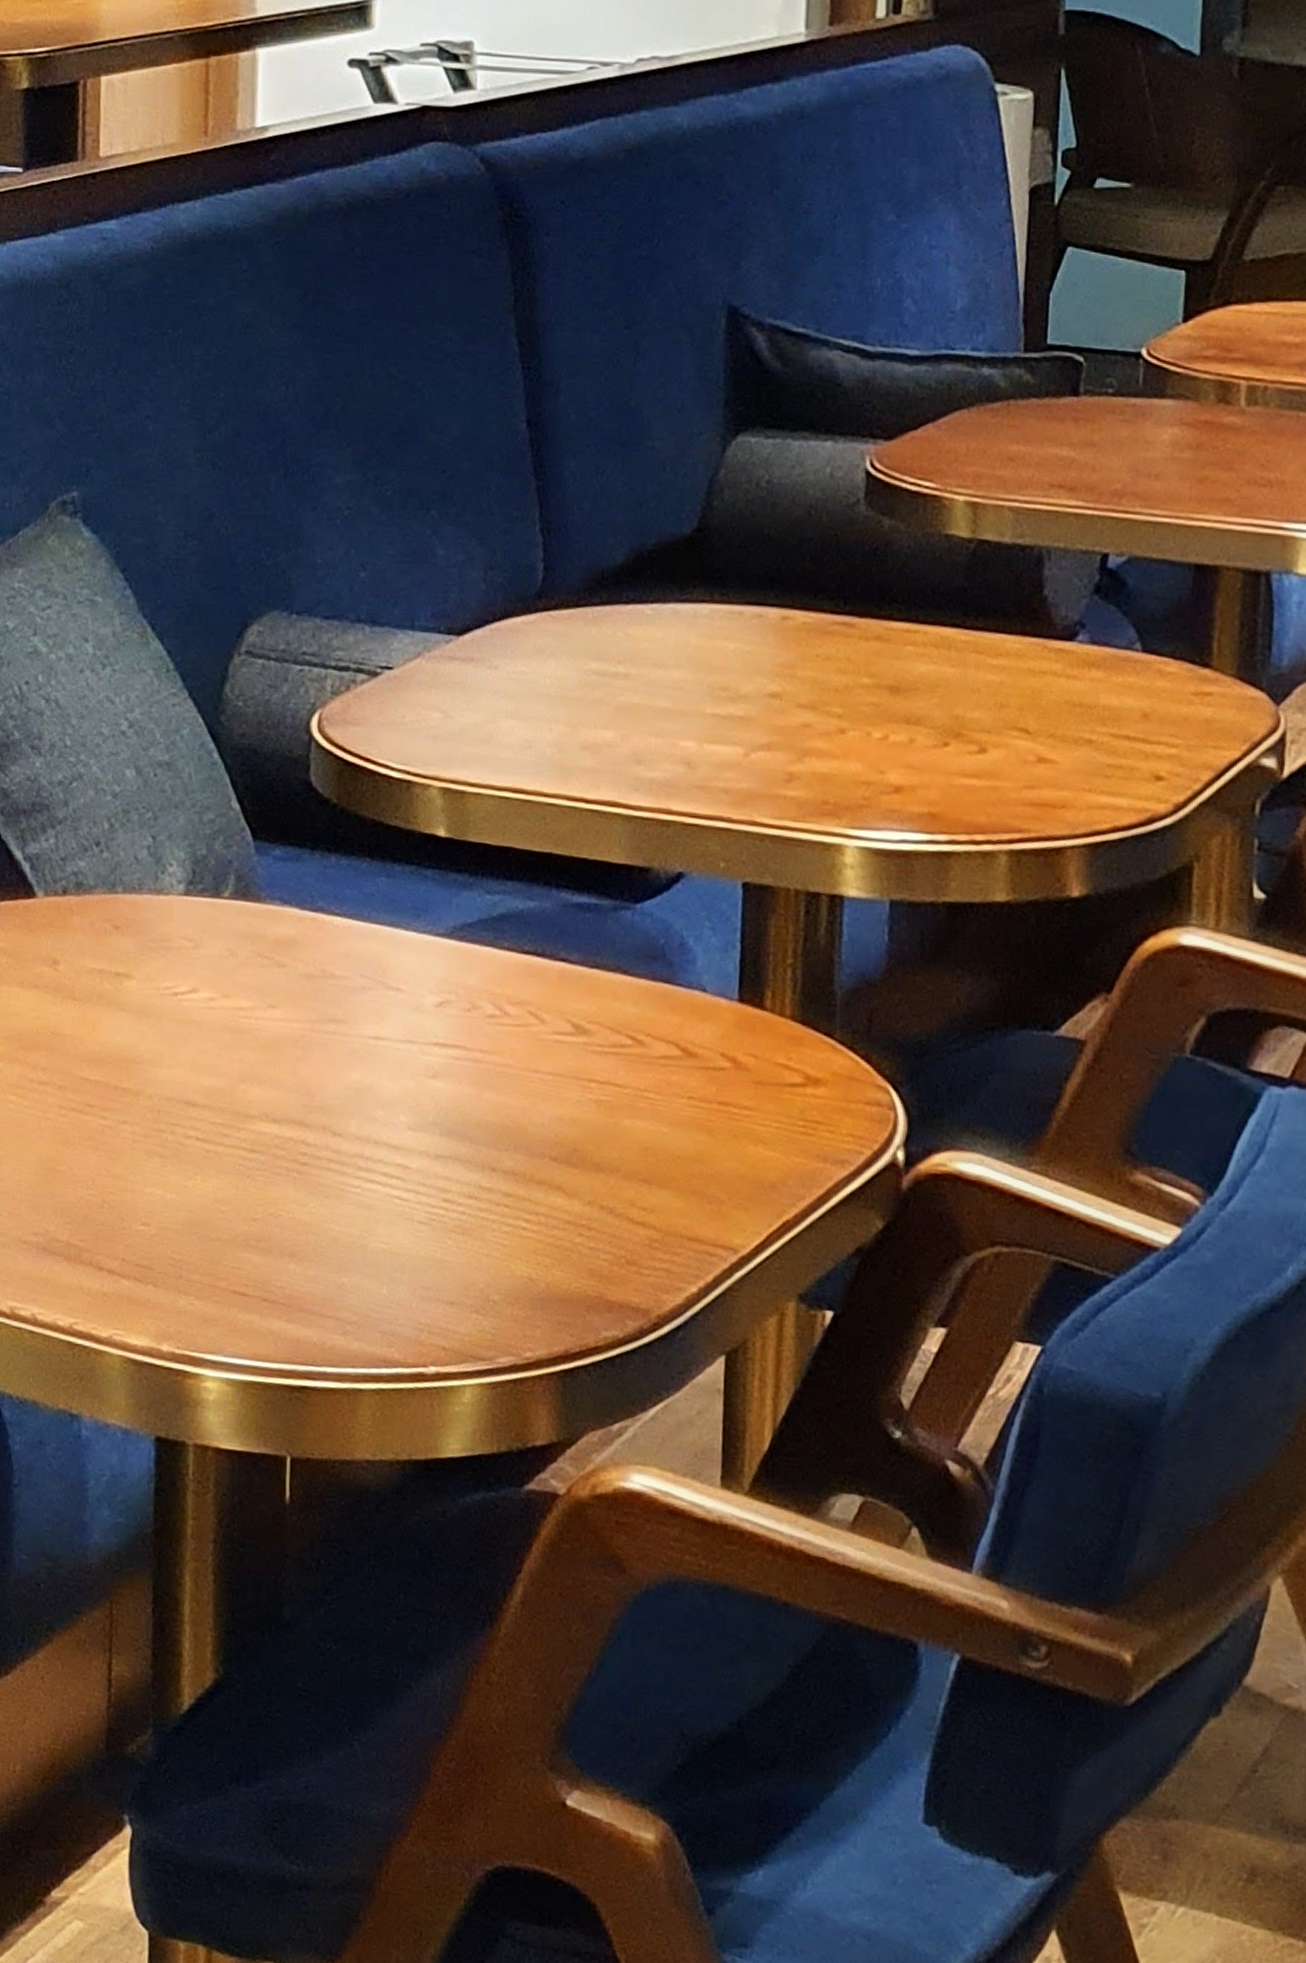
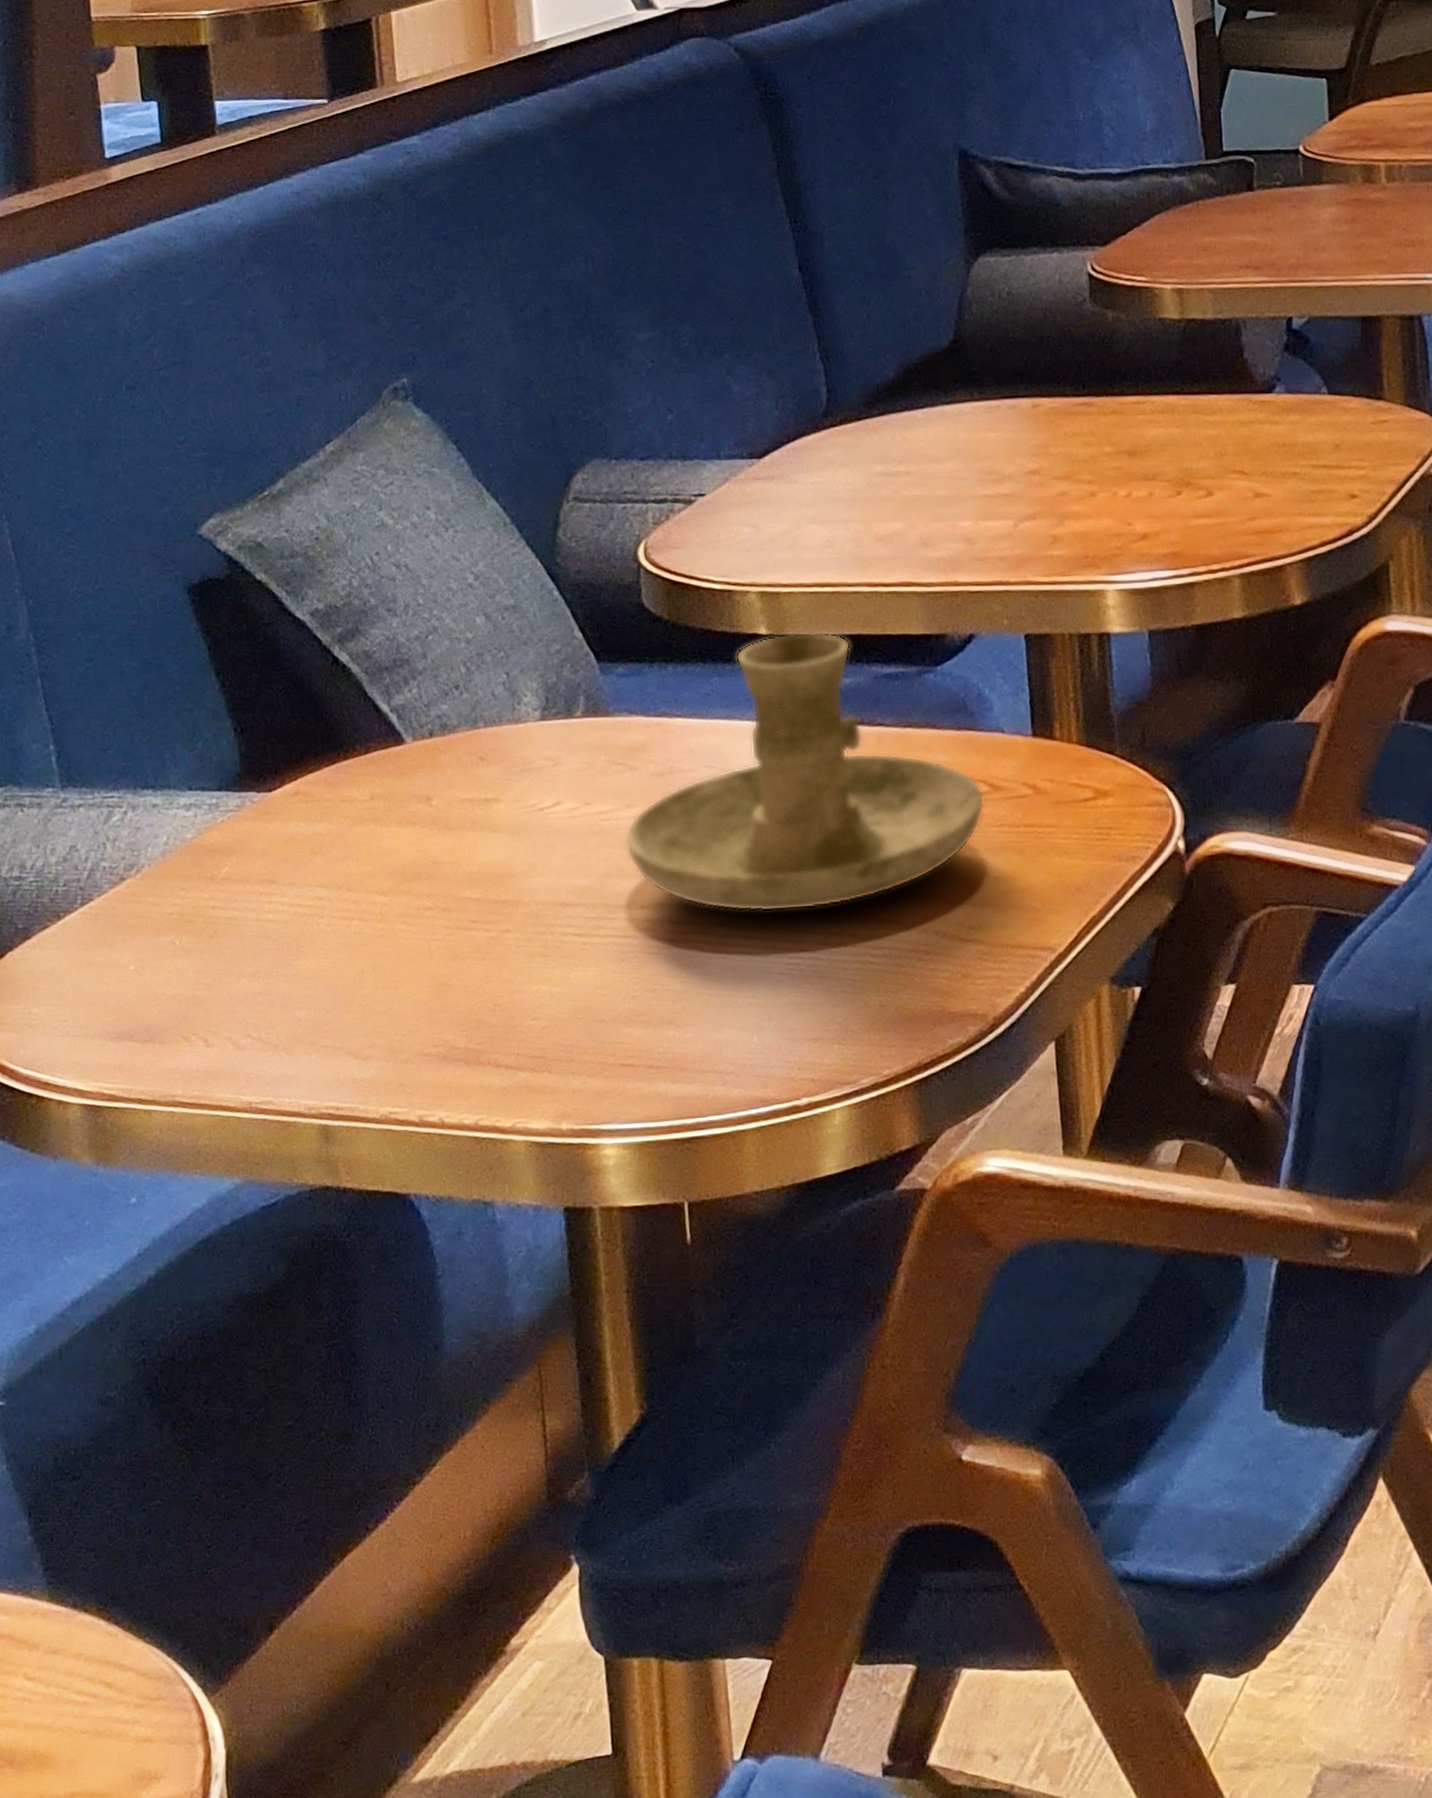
candle holder: none [263,839,675,1157] -> present [625,631,985,912]

